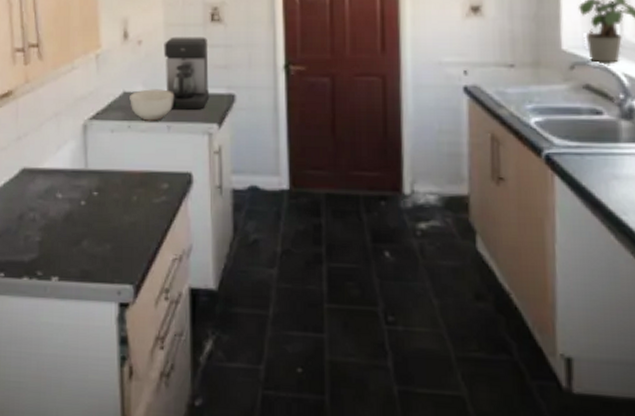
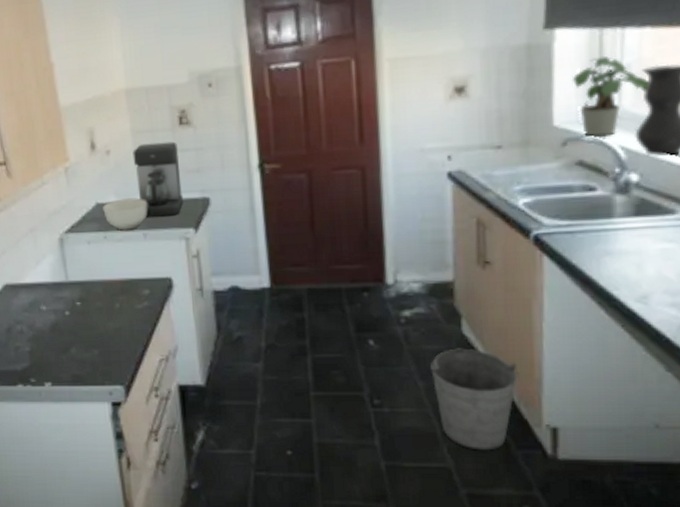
bucket: none [445,266,532,380] -> present [431,348,518,451]

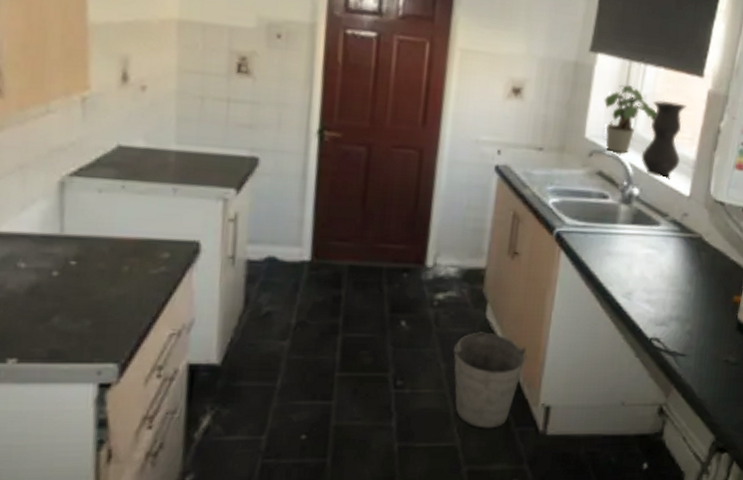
bowl: present [103,198,148,230] -> none [125,144,185,182]
coffee maker: present [132,141,184,217] -> none [174,85,231,172]

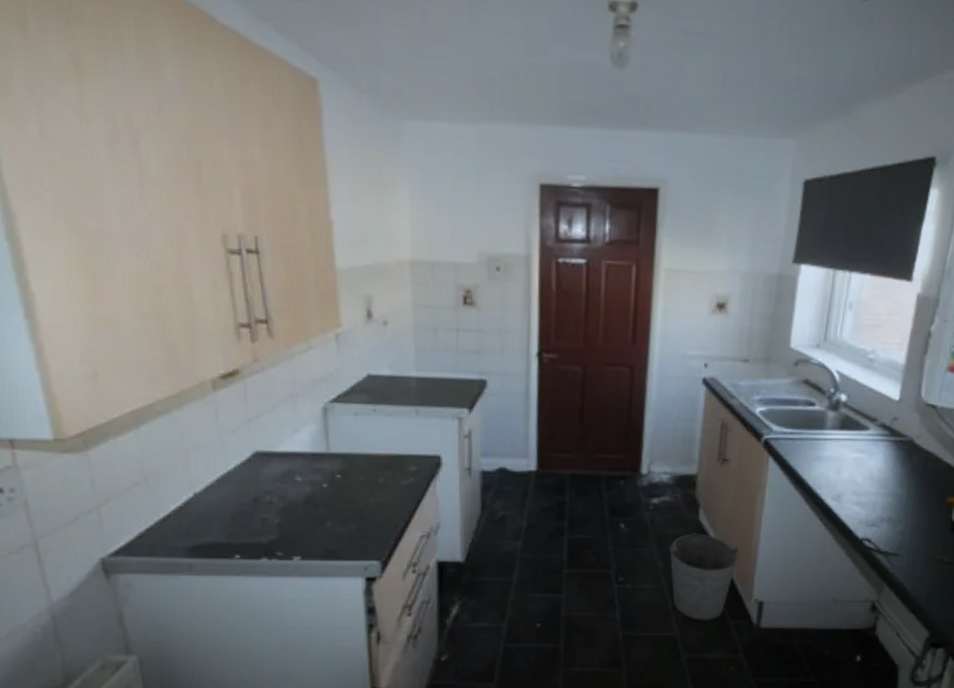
potted plant: present [604,84,657,154] -> none [808,293,863,361]
vase: present [641,100,687,178] -> none [848,306,895,383]

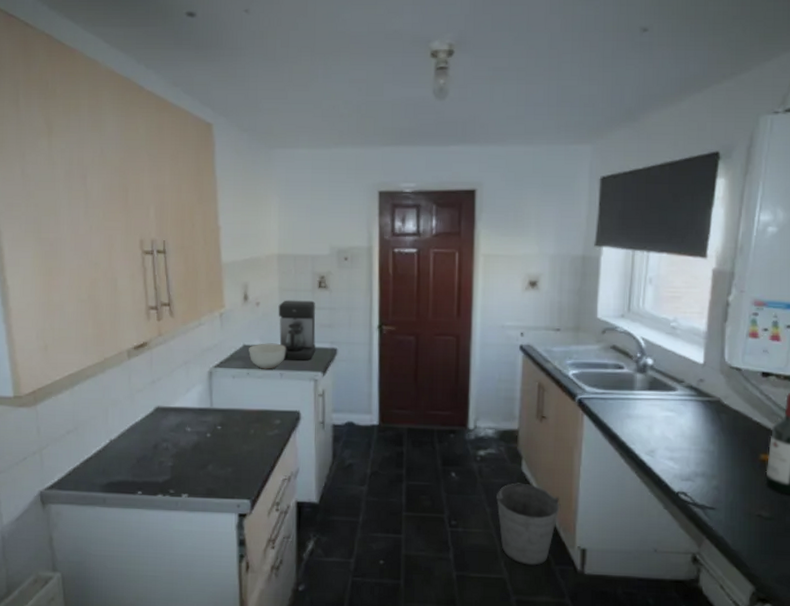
bowl: none [375,372,423,405] -> present [249,343,287,369]
coffee maker: none [412,319,461,395] -> present [278,300,316,361]

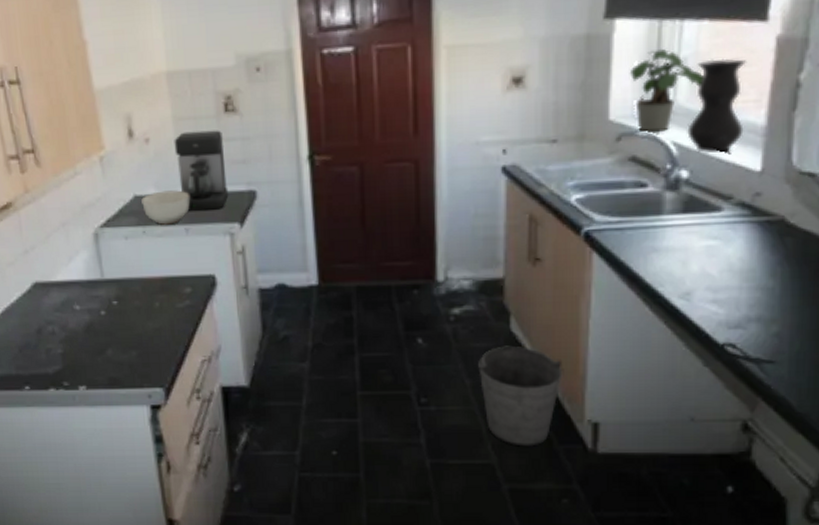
potted plant: none [611,270,663,329] -> present [629,48,703,132]
vase: none [652,281,693,349] -> present [687,58,747,154]

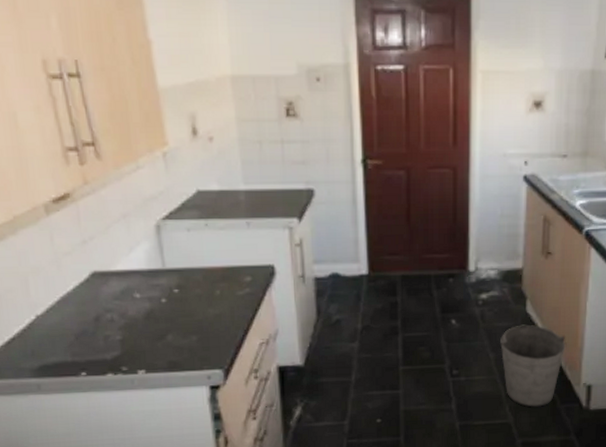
bowl: present [141,190,191,225] -> none [204,186,252,218]
coffee maker: present [174,130,229,211] -> none [237,132,289,206]

